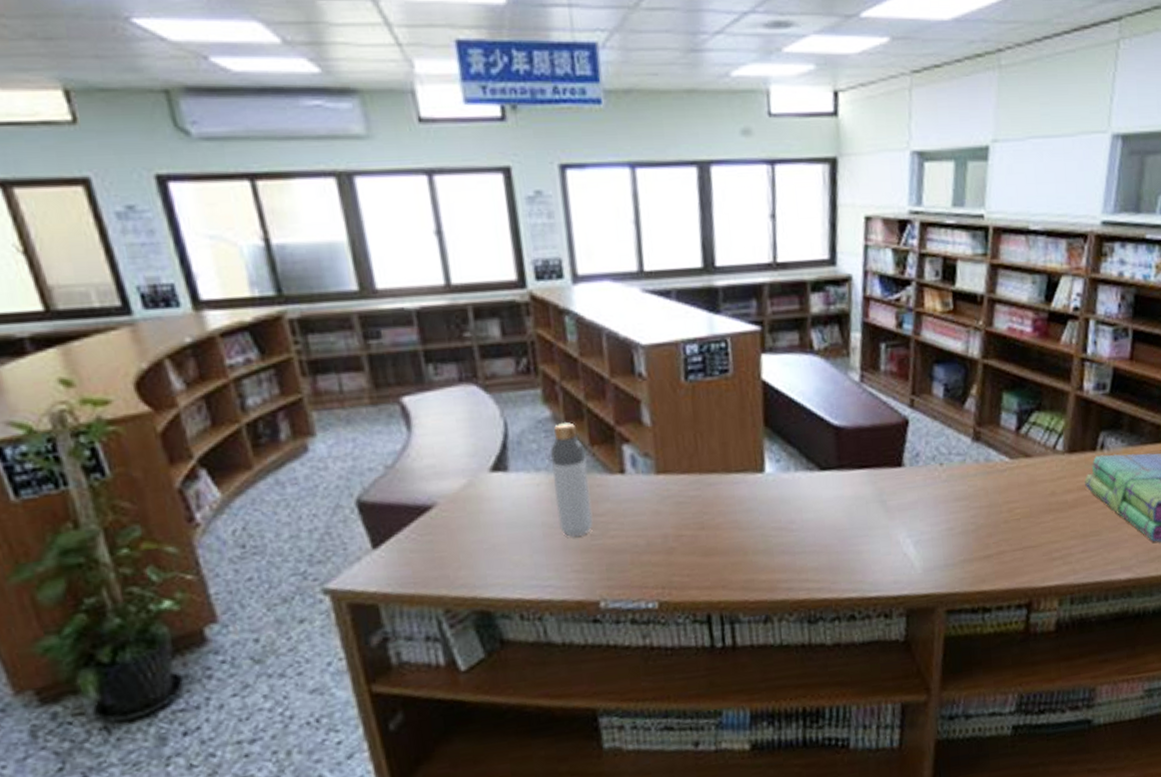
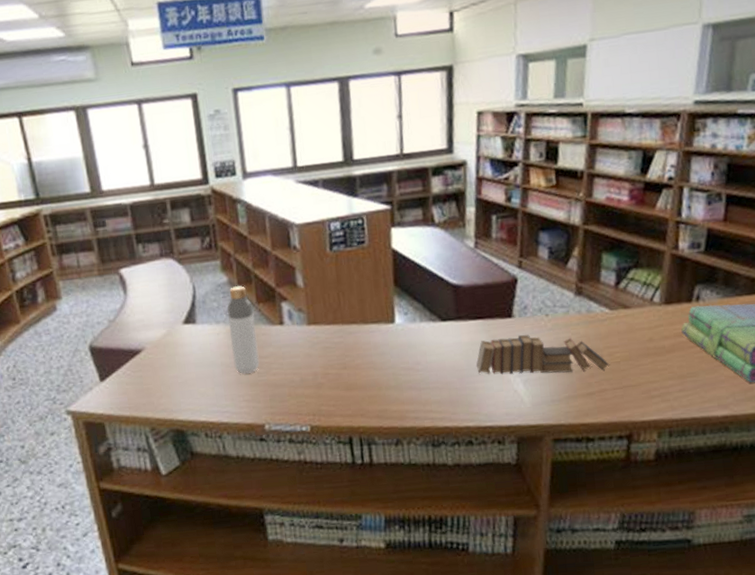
book: none [860,487,1010,535] -> present [476,335,610,375]

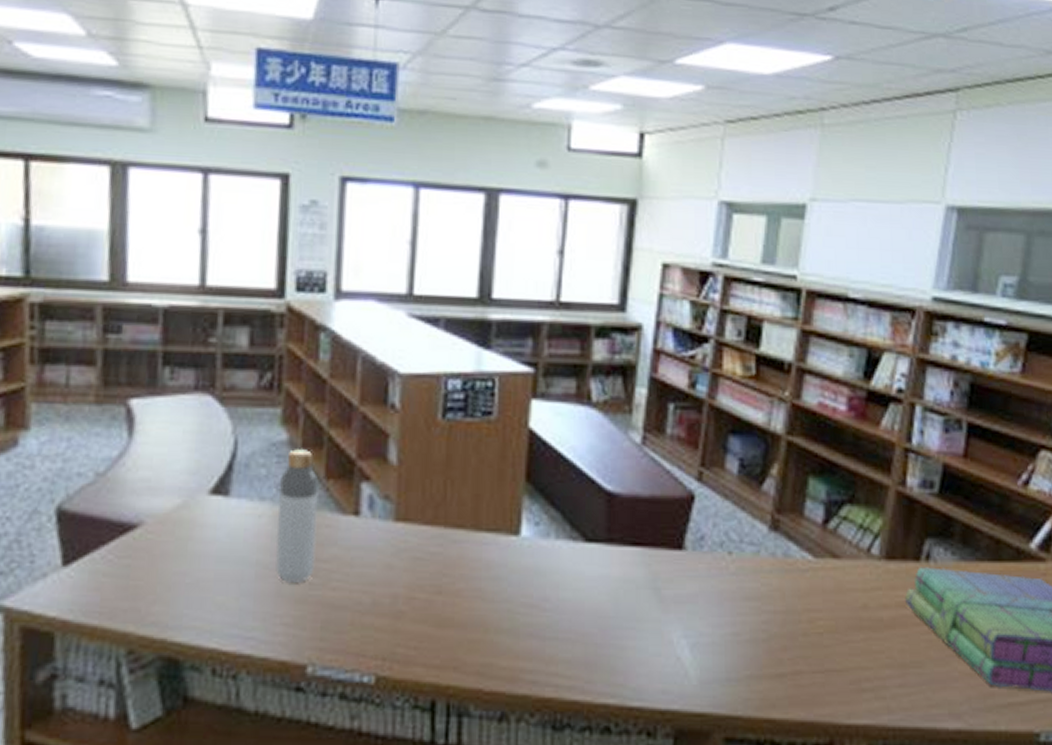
book: present [476,335,610,375] -> none [626,577,810,643]

